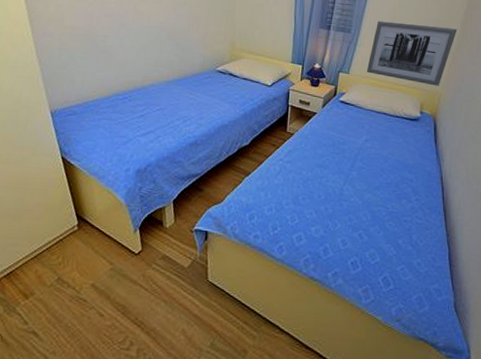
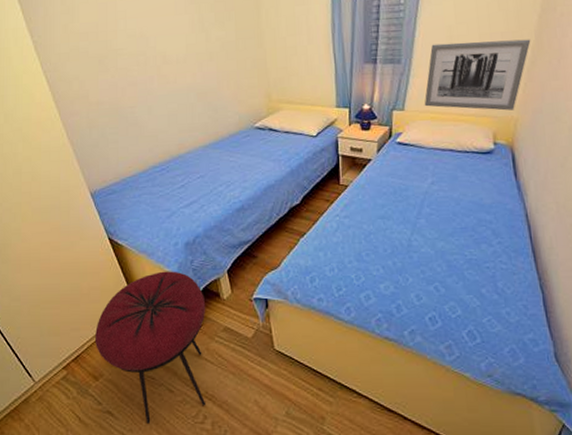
stool: none [31,195,148,347] -> present [95,271,206,423]

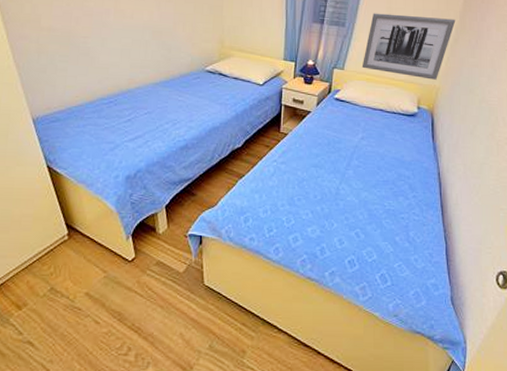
stool: present [95,271,206,423] -> none [22,202,141,355]

